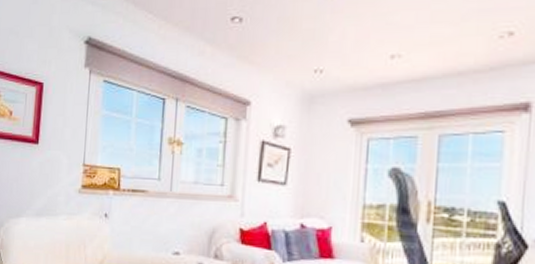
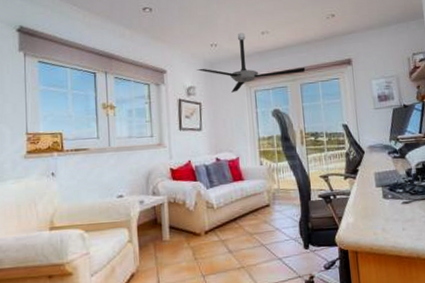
ceiling fan: none [291,55,451,138] -> present [197,32,306,92]

